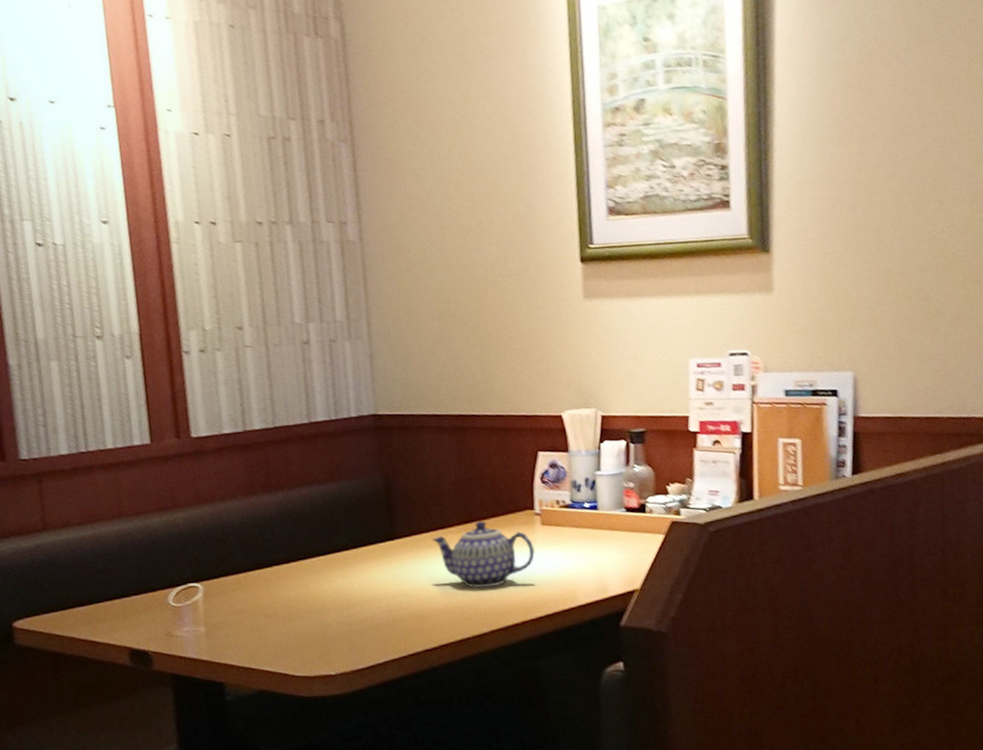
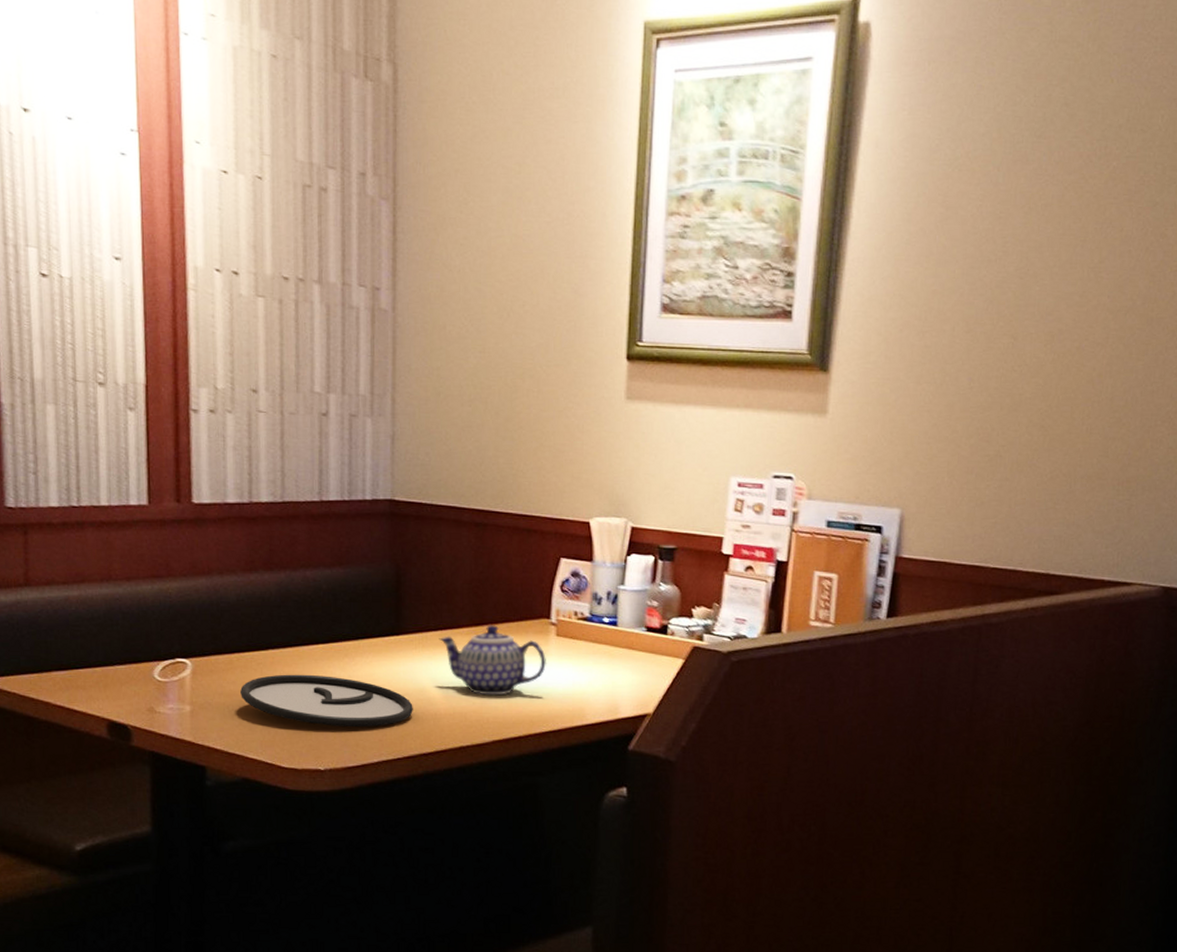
plate: none [250,585,414,633] -> present [240,674,413,728]

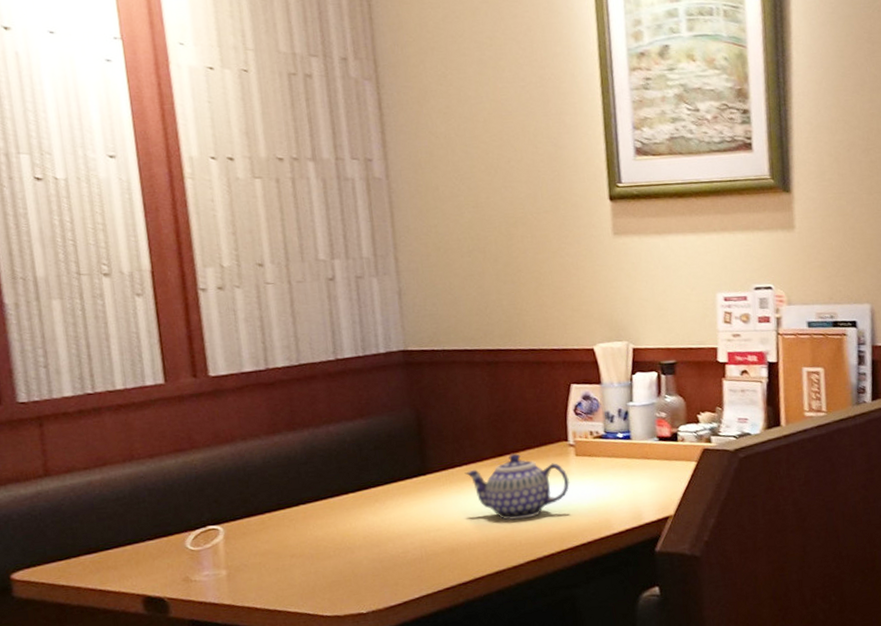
plate: present [240,674,413,728] -> none [275,522,448,571]

